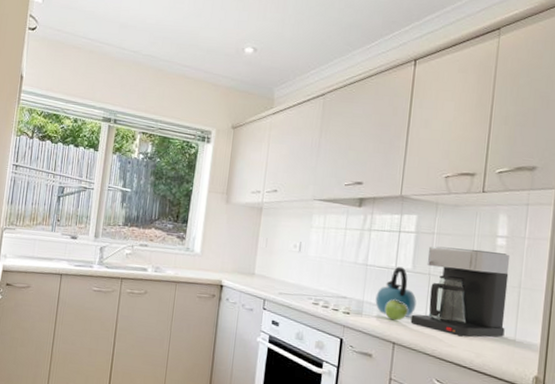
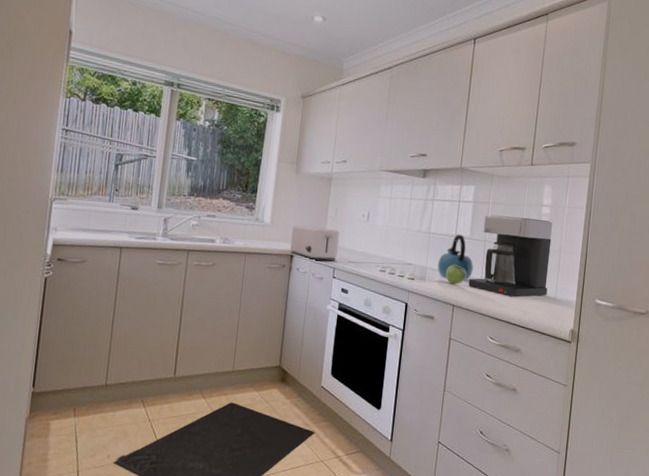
toaster: none [220,254,270,293] -> present [290,224,340,262]

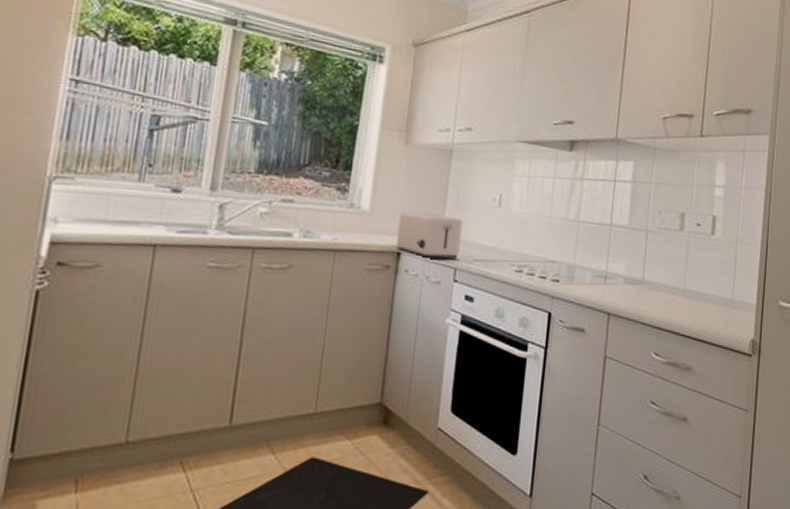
kettle: present [437,234,474,281] -> none [588,222,633,282]
fruit: present [445,265,466,285] -> none [598,261,624,287]
coffee maker: present [468,215,553,298] -> none [627,198,728,302]

